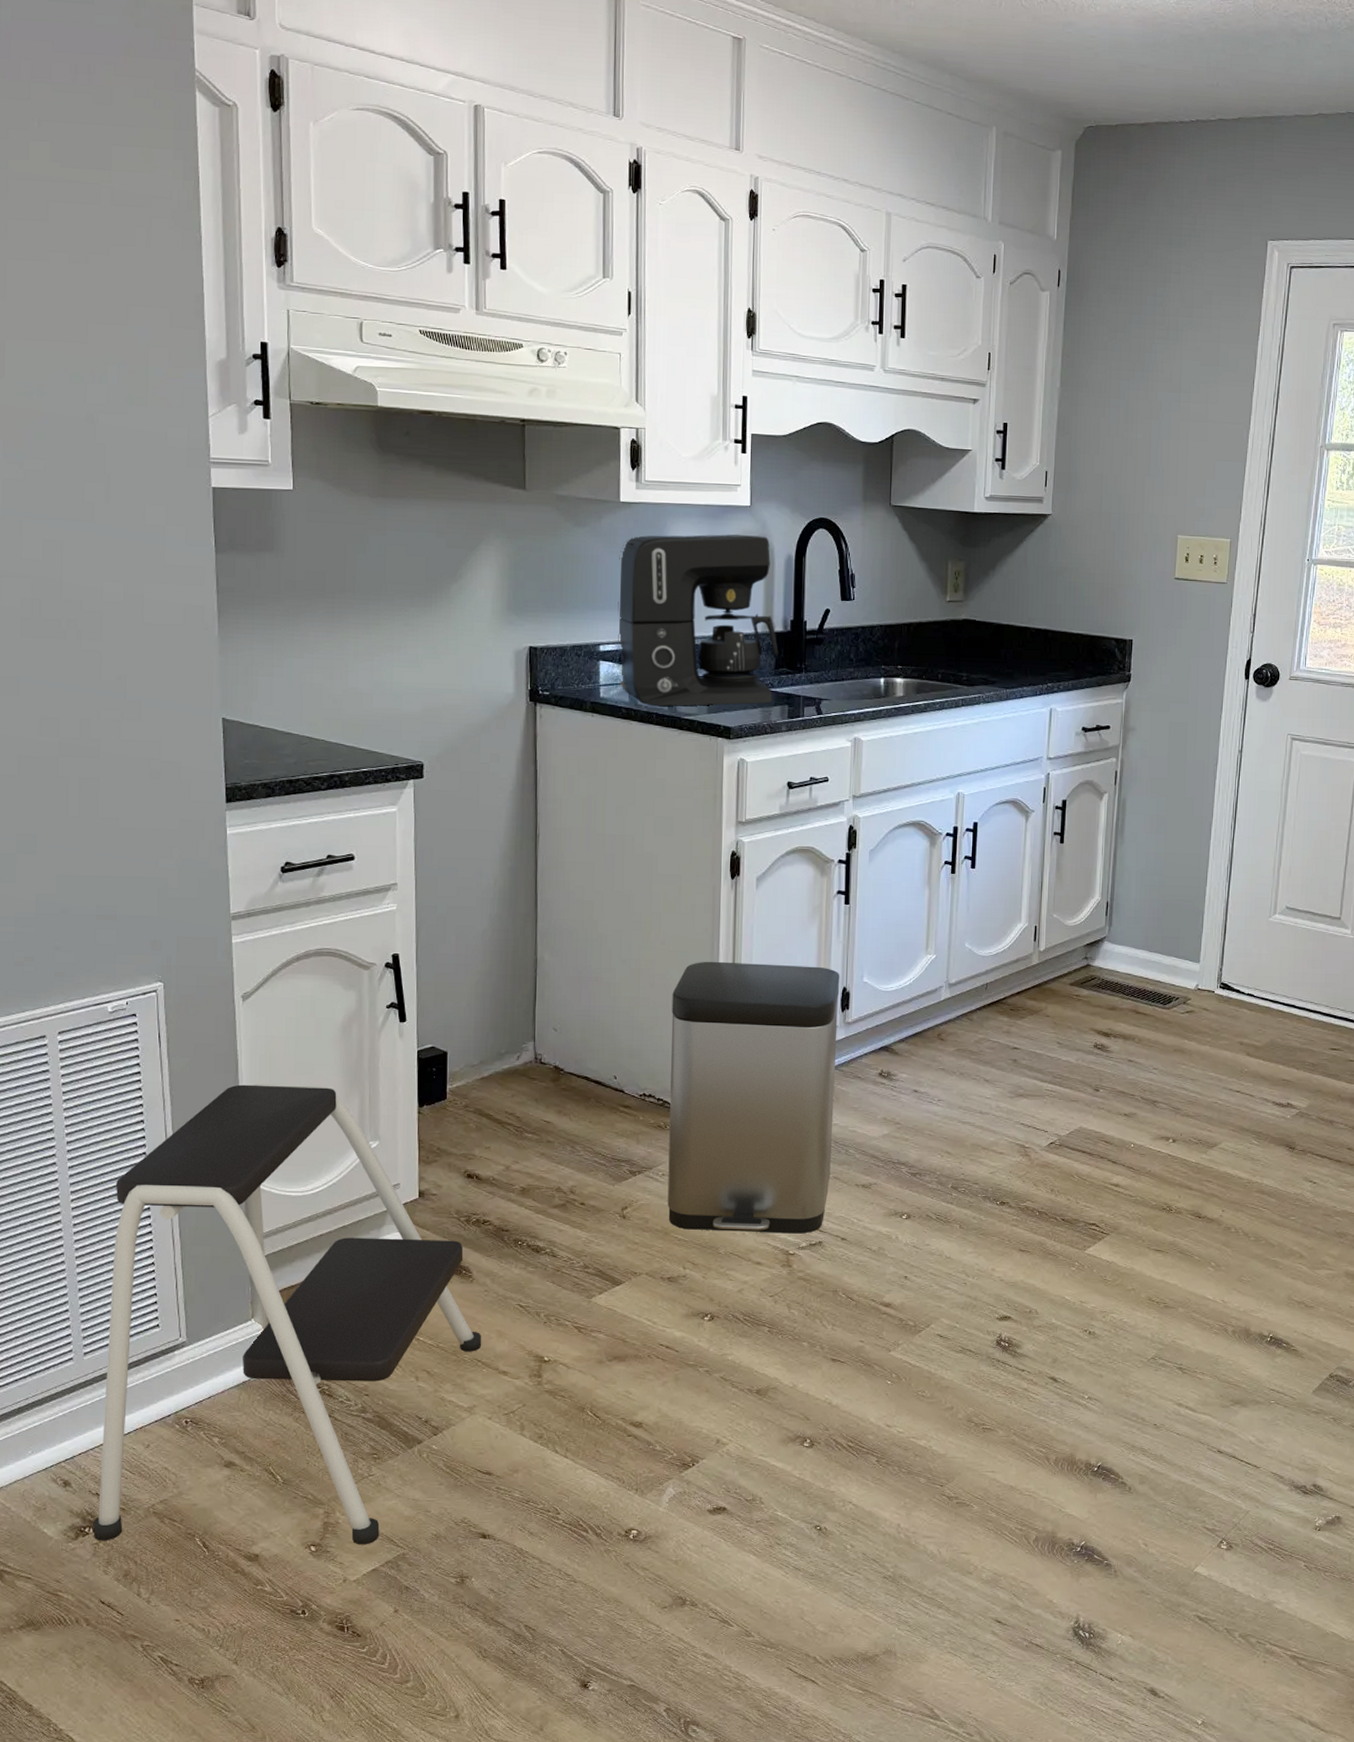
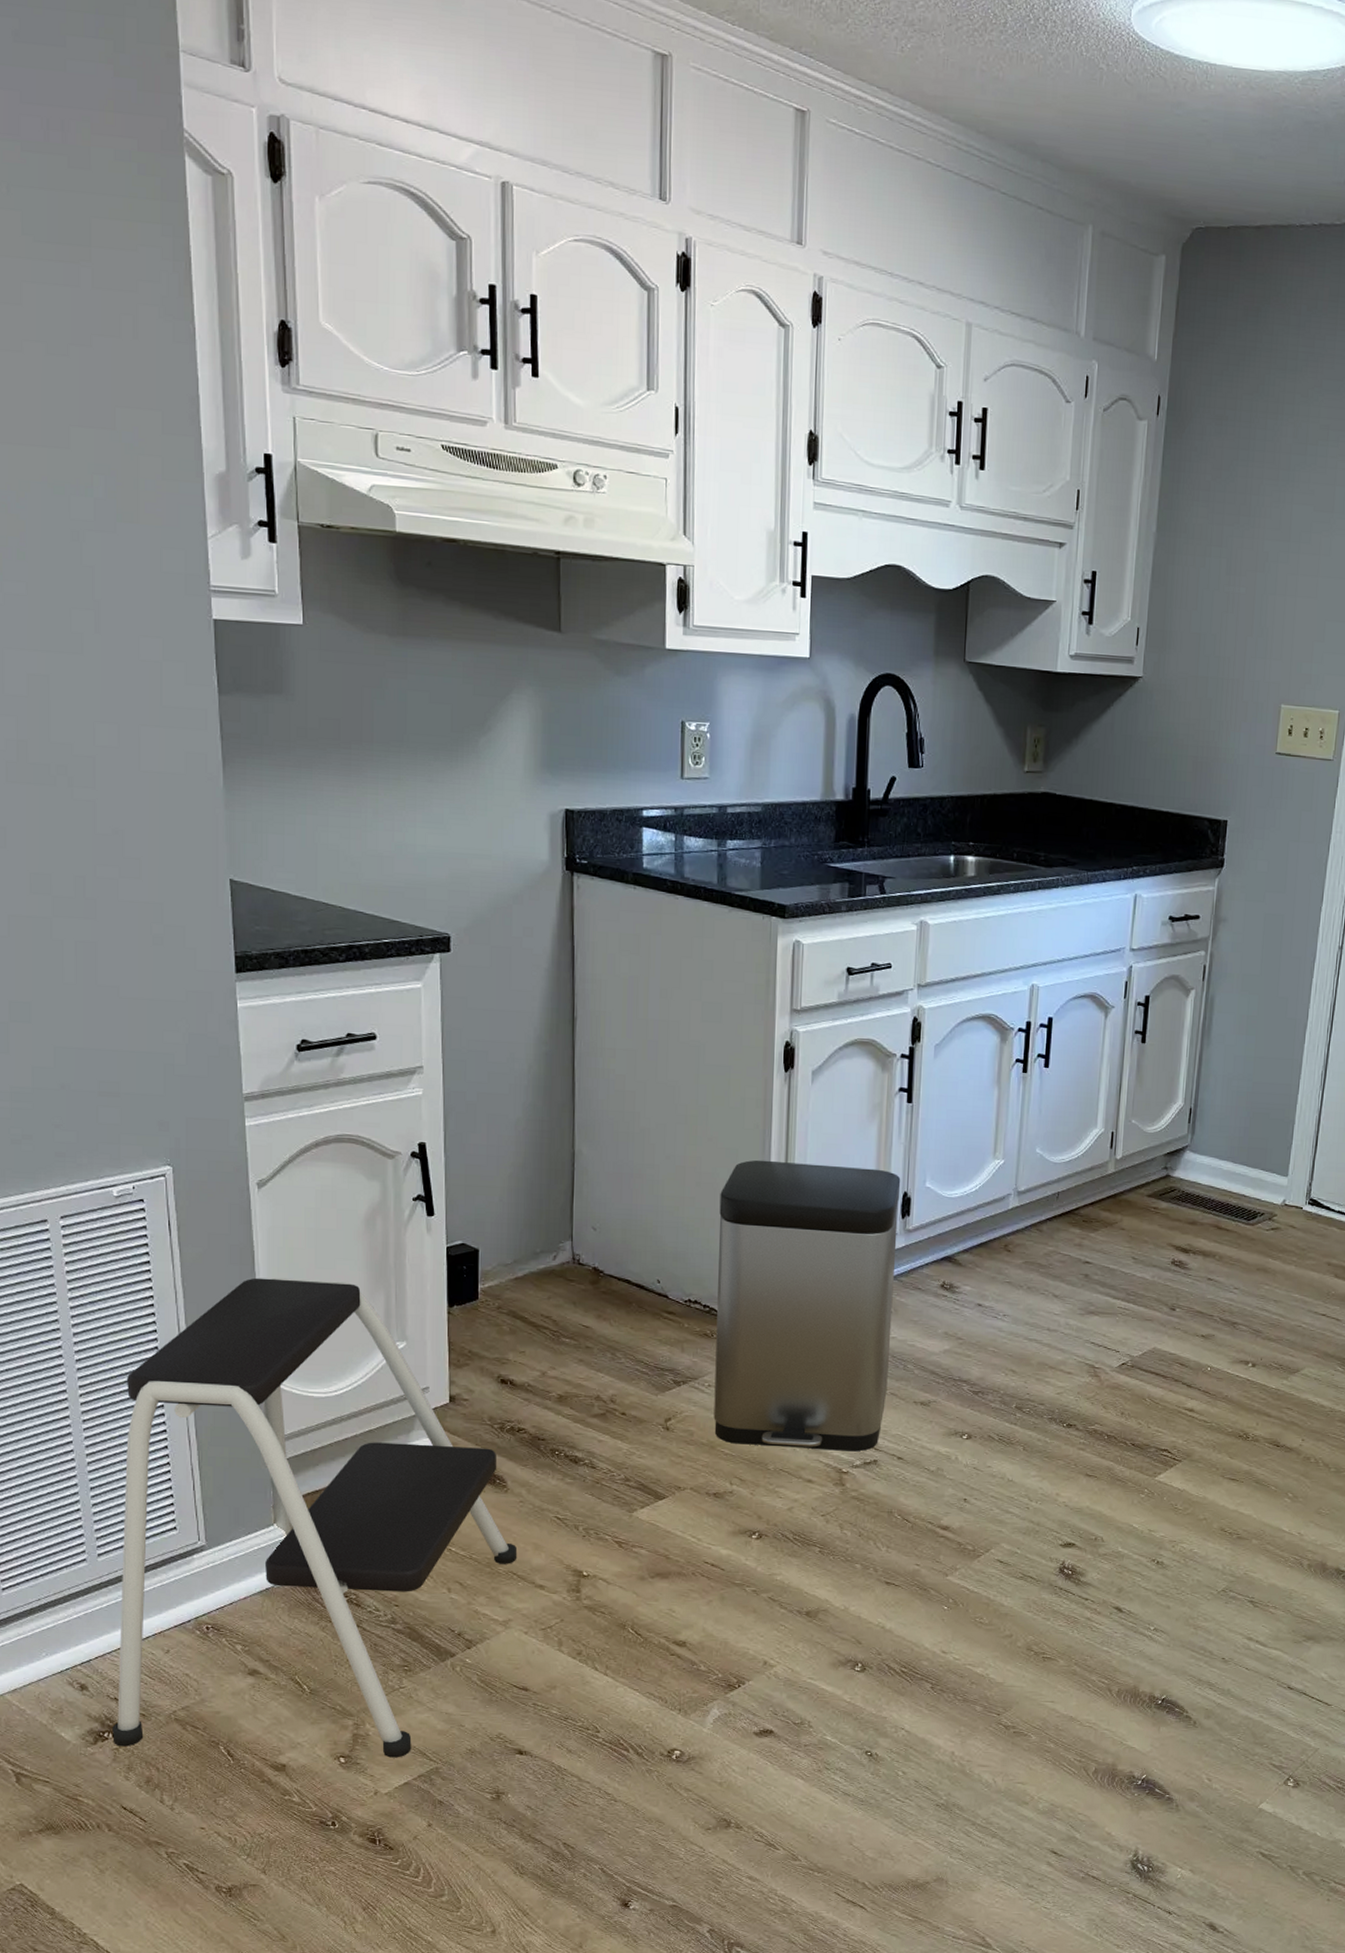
coffee maker: present [617,534,779,707] -> none [662,688,839,881]

